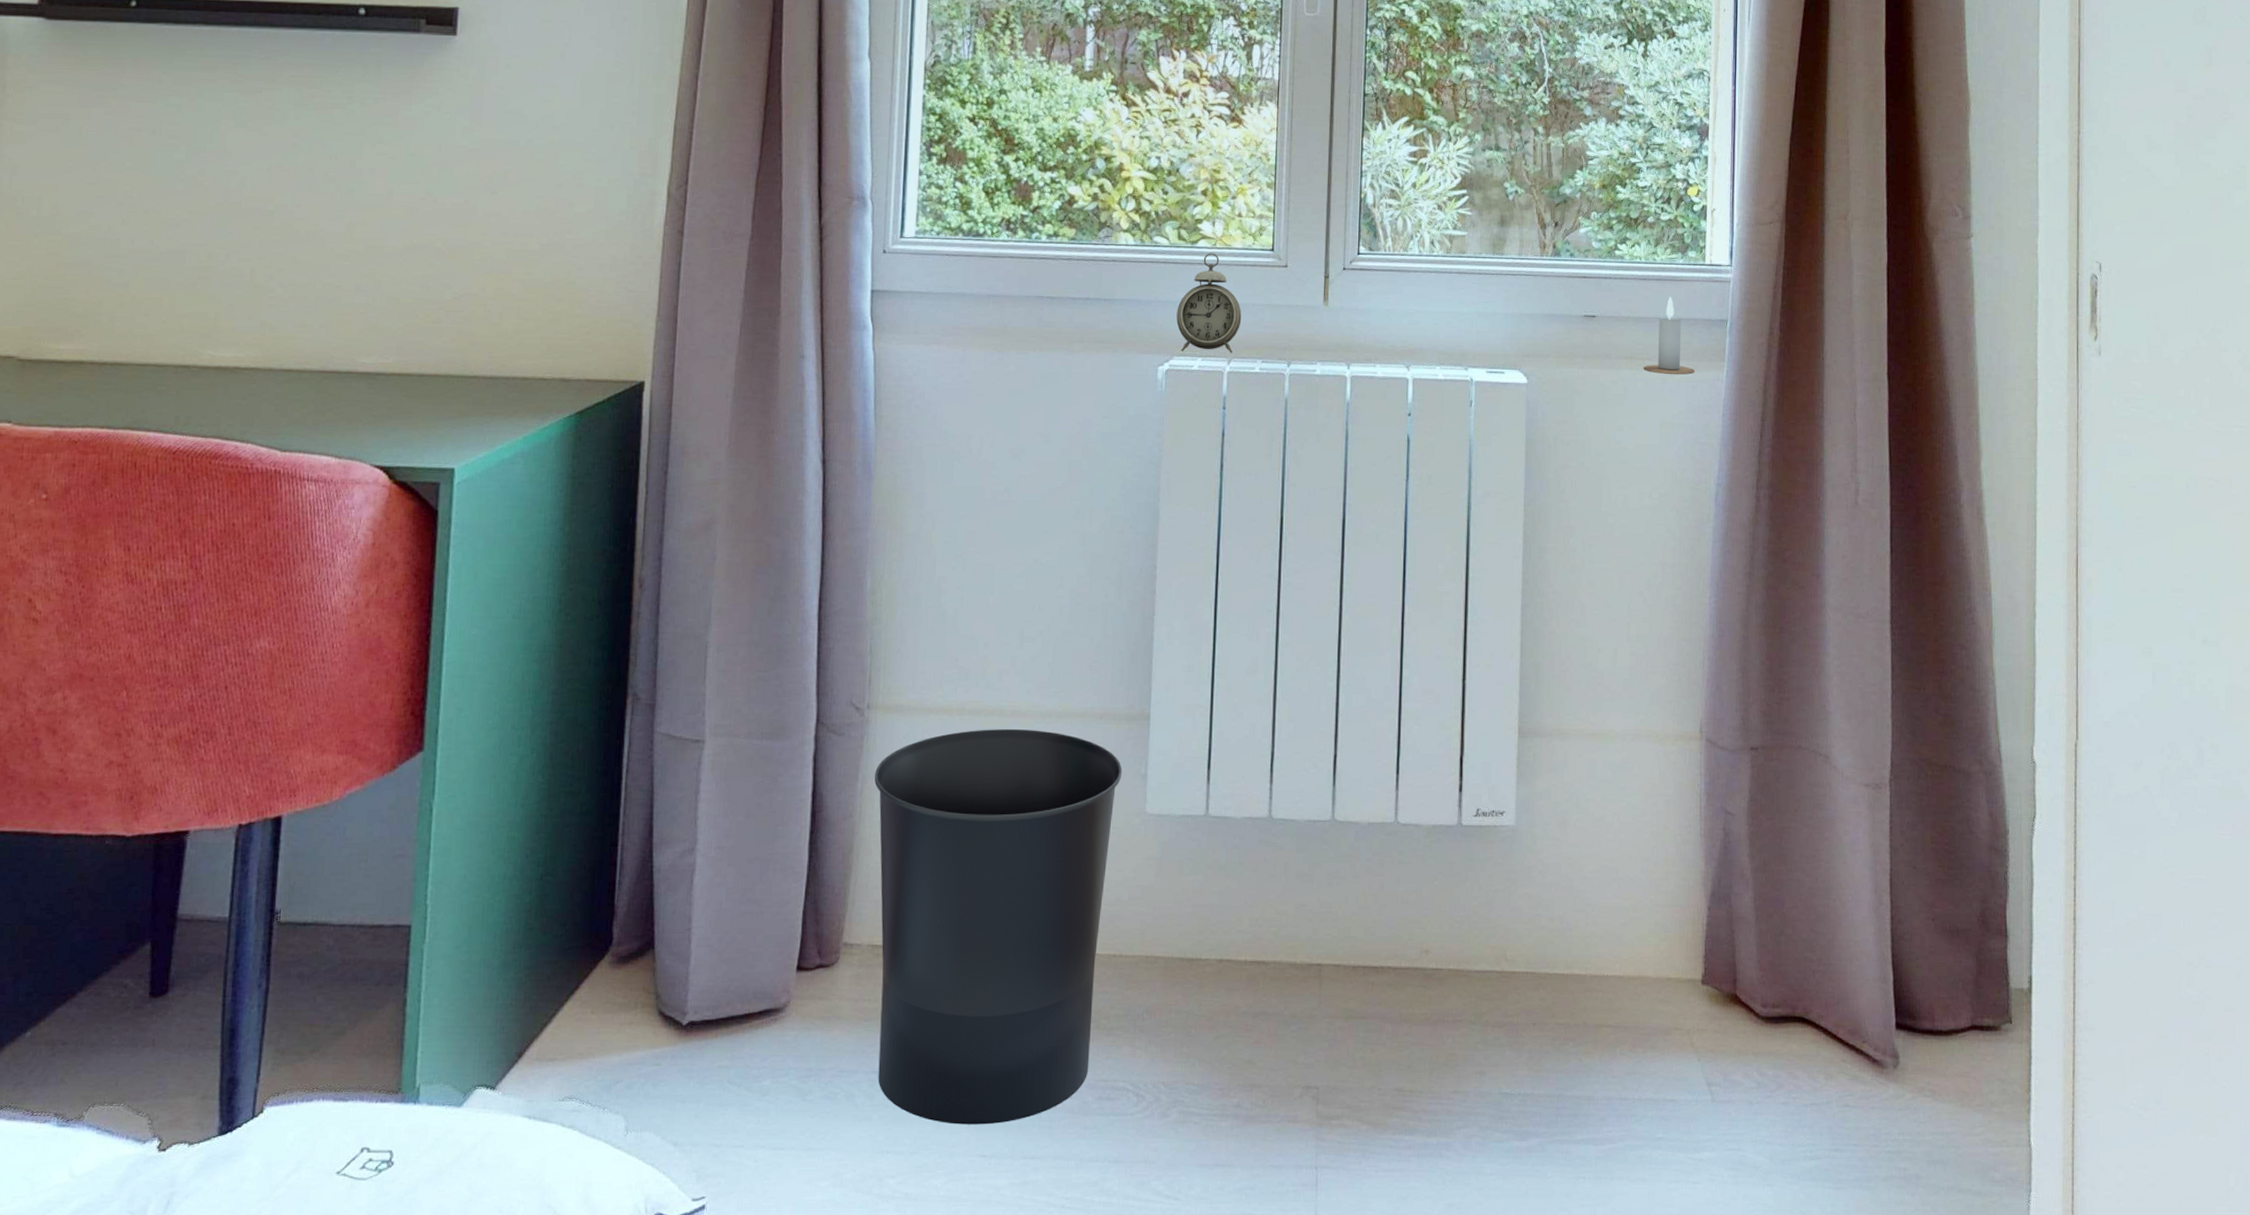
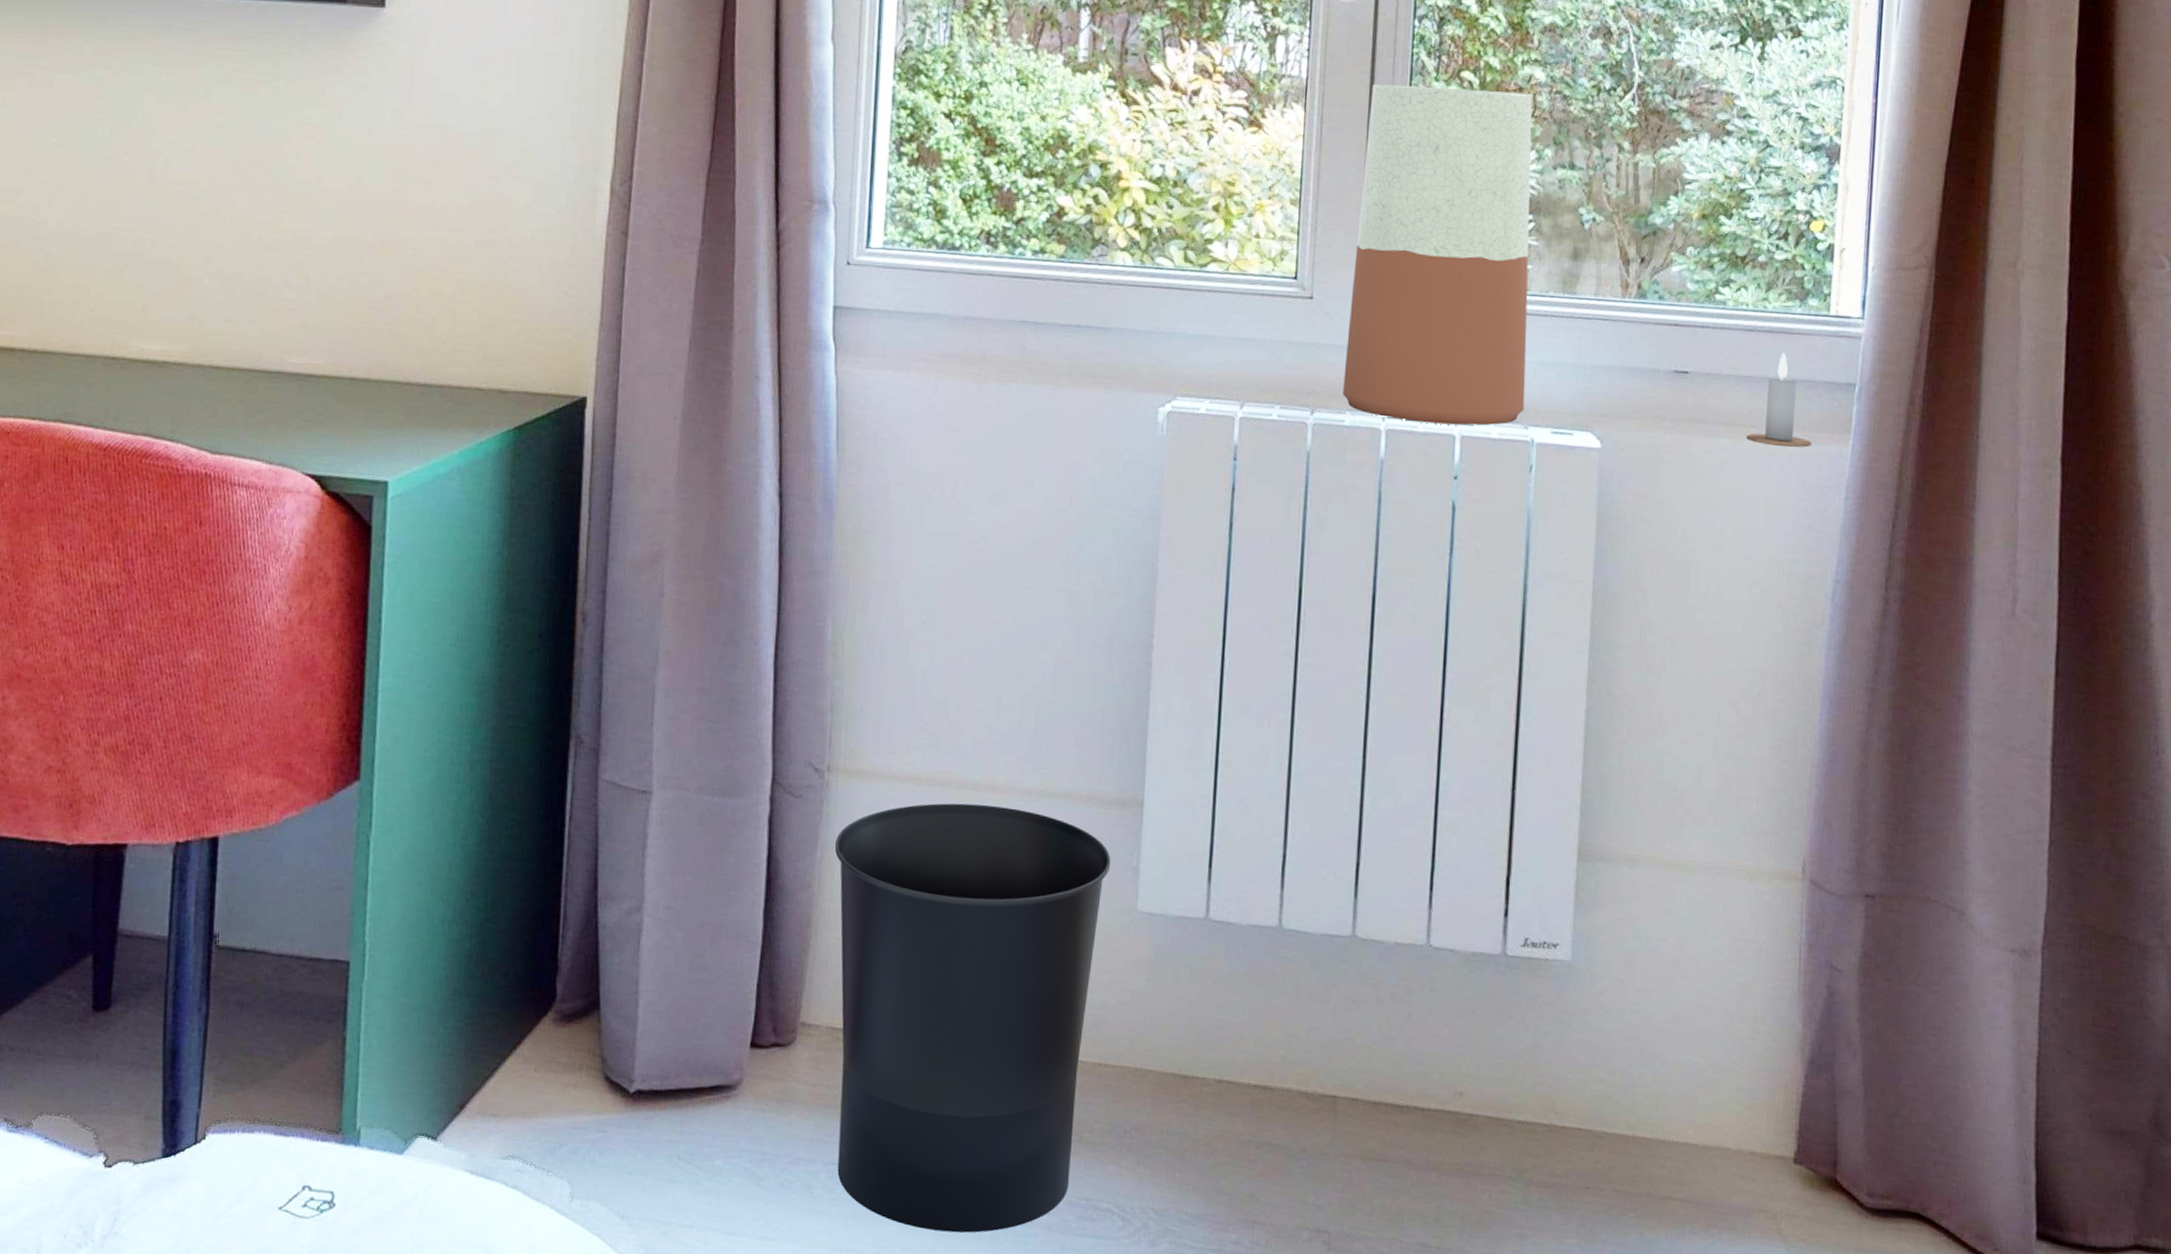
alarm clock: present [1176,253,1242,353] -> none [1181,278,1258,396]
vase: none [1314,83,1465,370] -> present [1343,83,1533,426]

